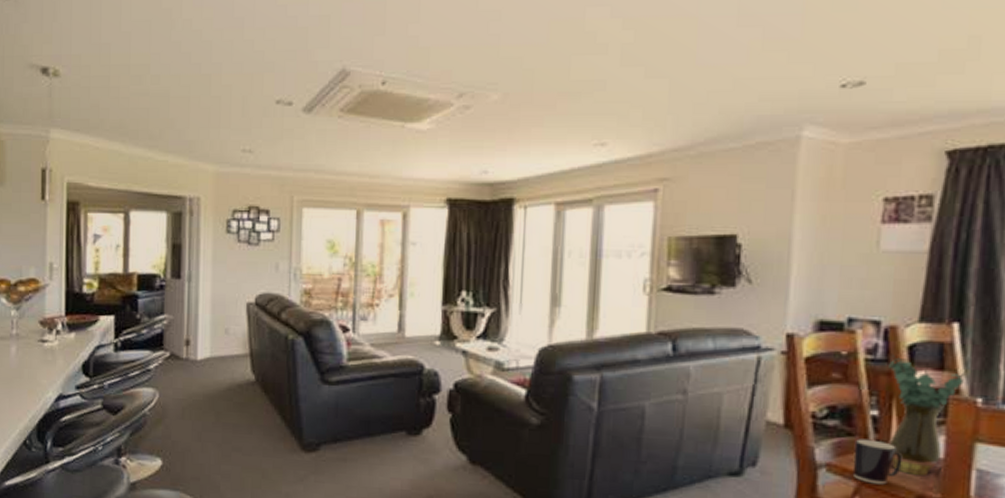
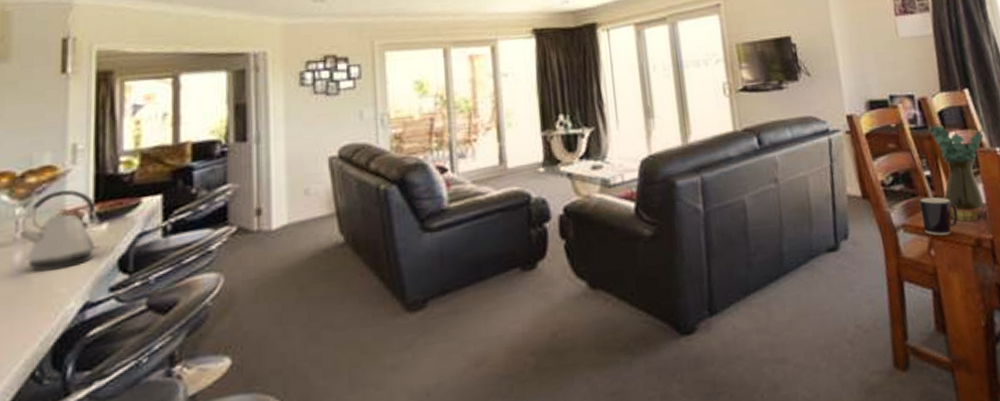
kettle: none [13,300,69,366] -> present [18,189,100,272]

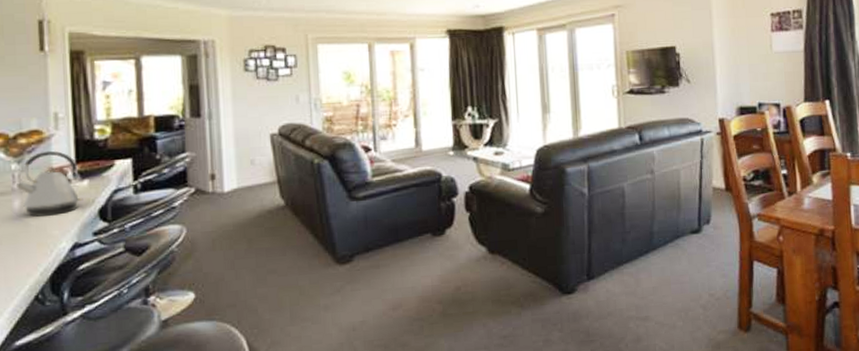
mug: present [918,196,958,236] -> none [774,192,807,225]
vase: present [928,121,984,222] -> none [789,127,838,215]

